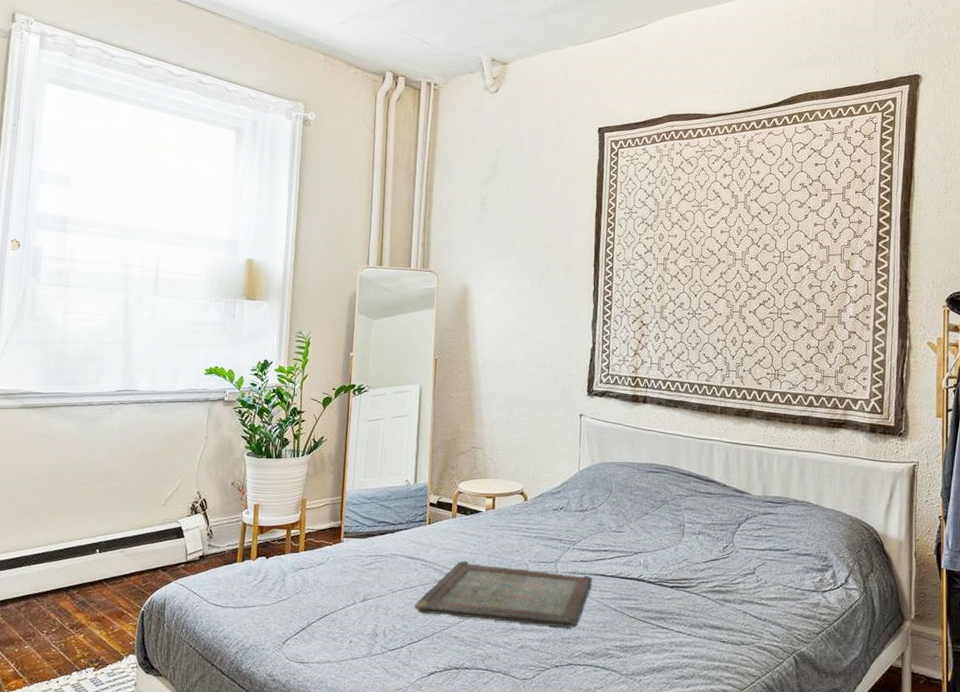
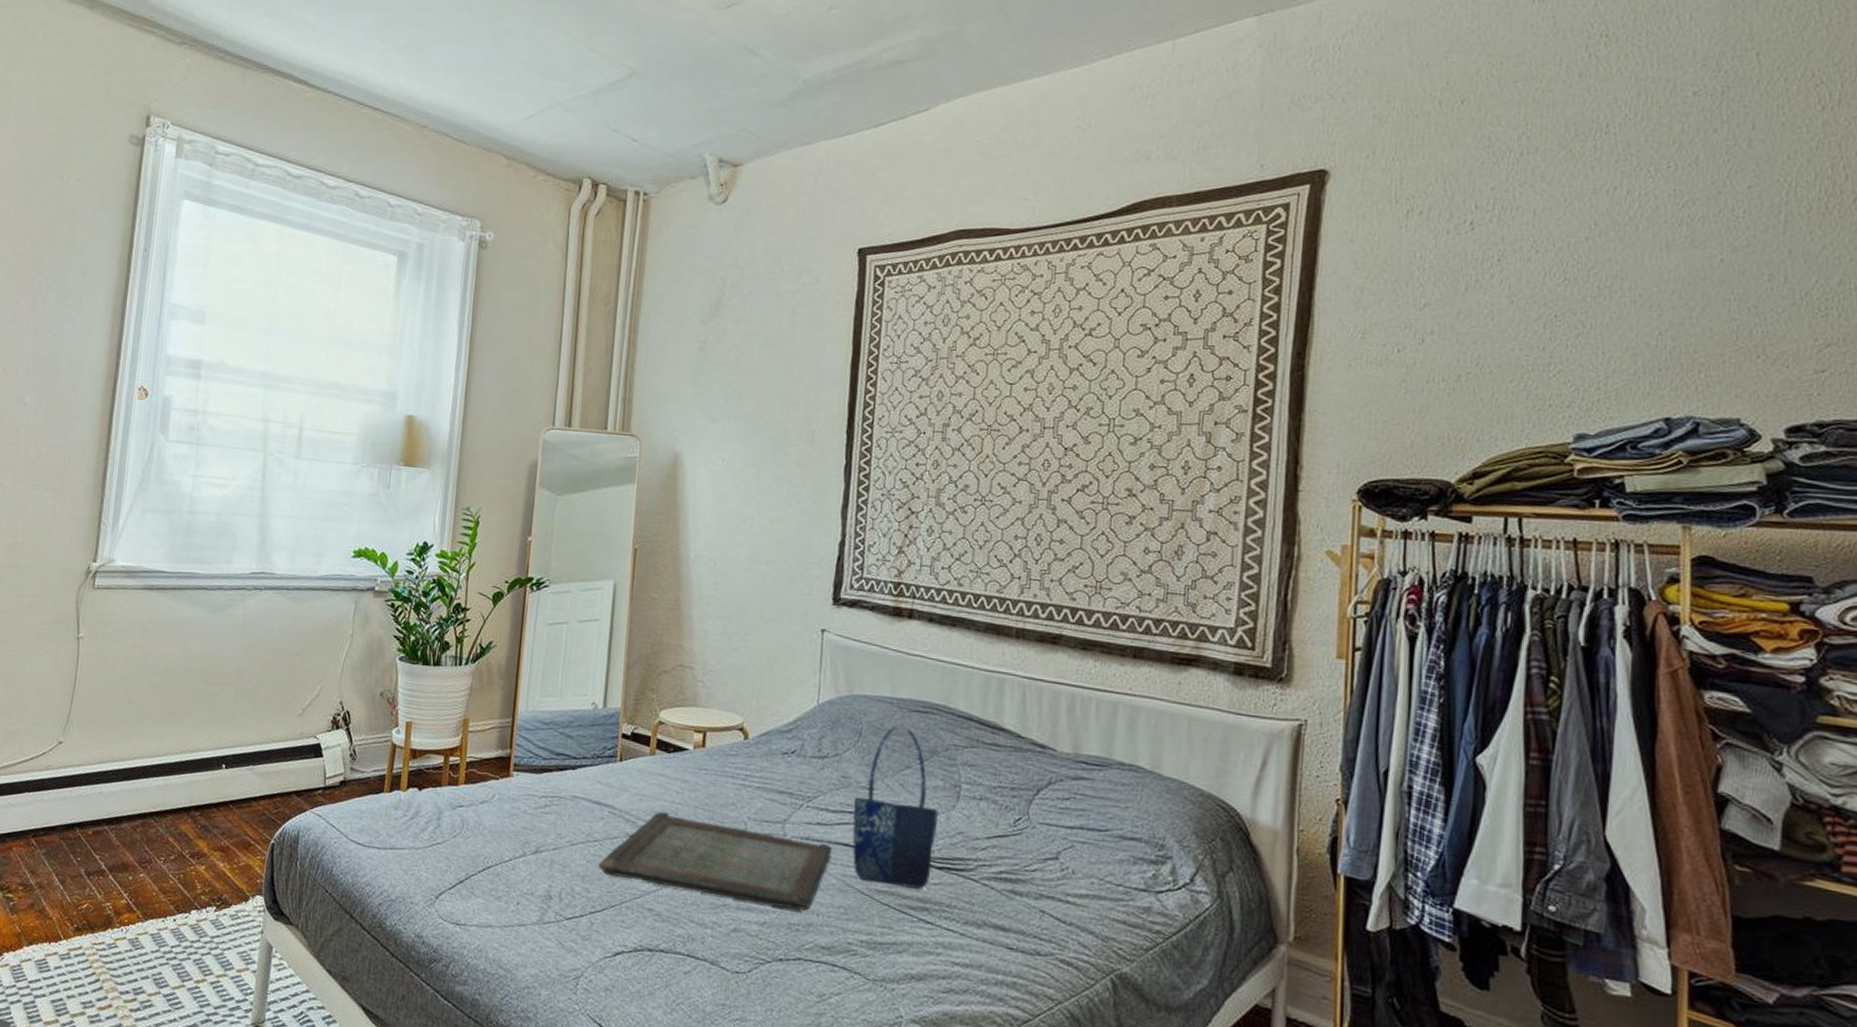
shopping bag: none [607,482,669,604] -> present [852,724,938,889]

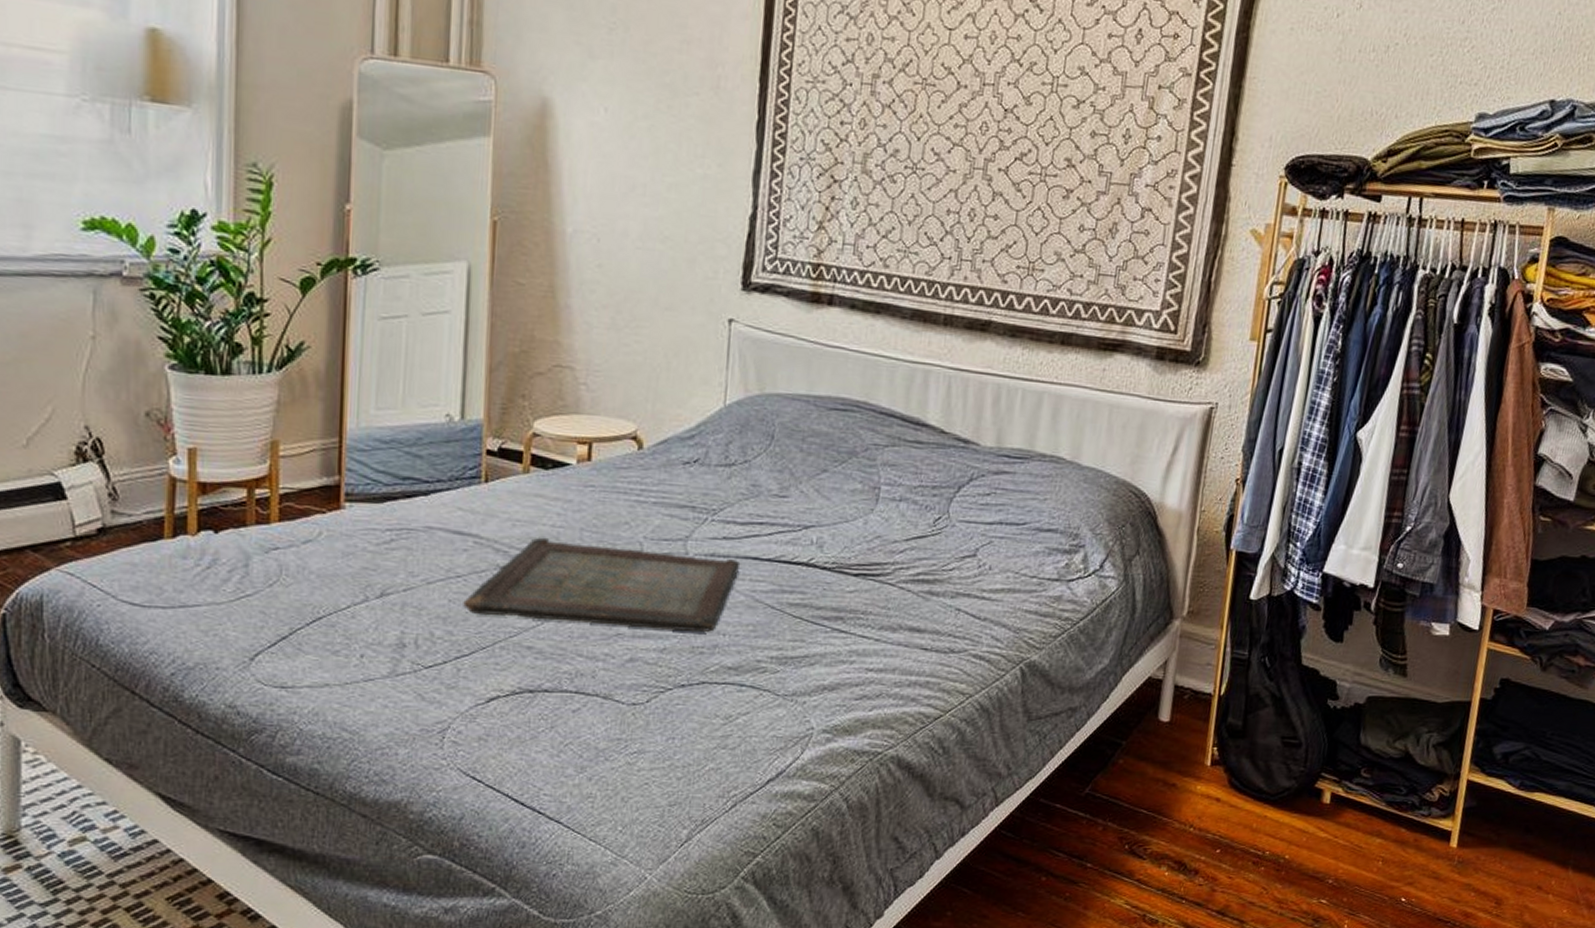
shopping bag: present [852,724,938,889] -> none [762,425,856,599]

